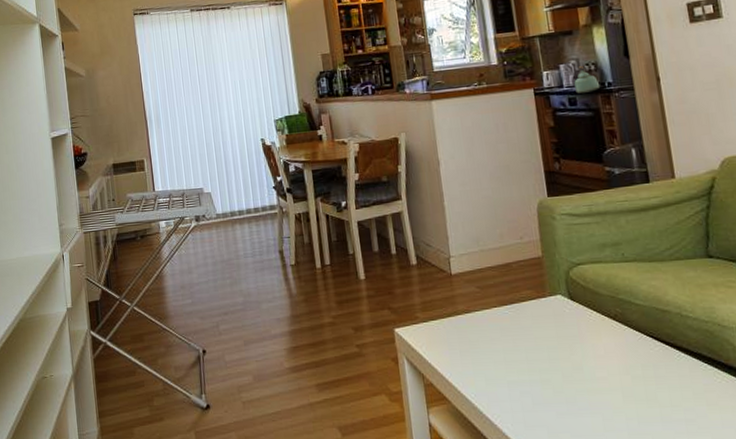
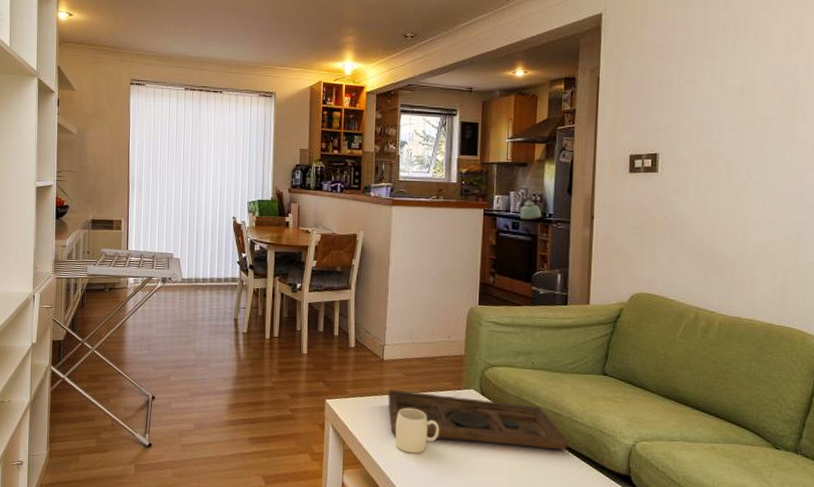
decorative tray: none [463,304,684,360] -> present [388,389,568,451]
mug: none [477,325,531,379] -> present [395,407,440,454]

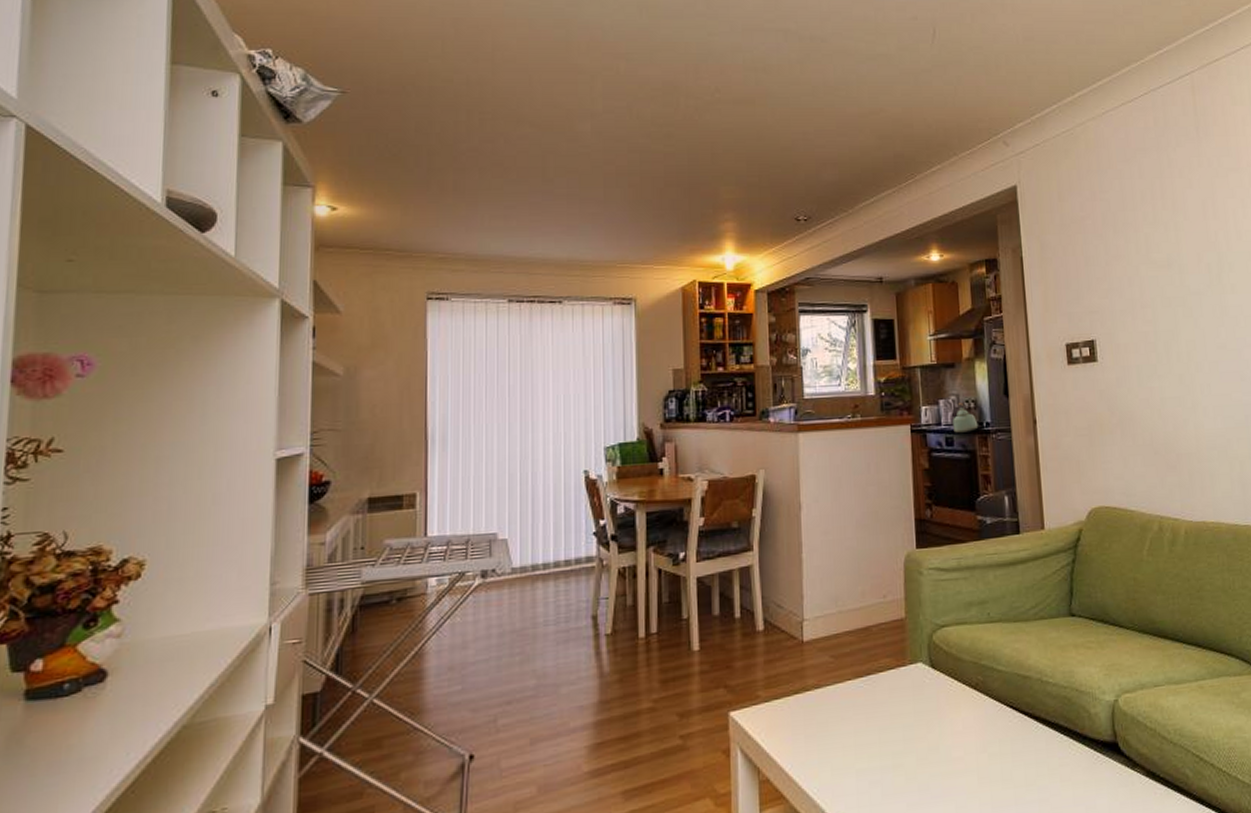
decorative tray: present [388,389,568,451] -> none [813,671,1042,746]
mug: present [395,407,440,454] -> none [825,702,884,768]

